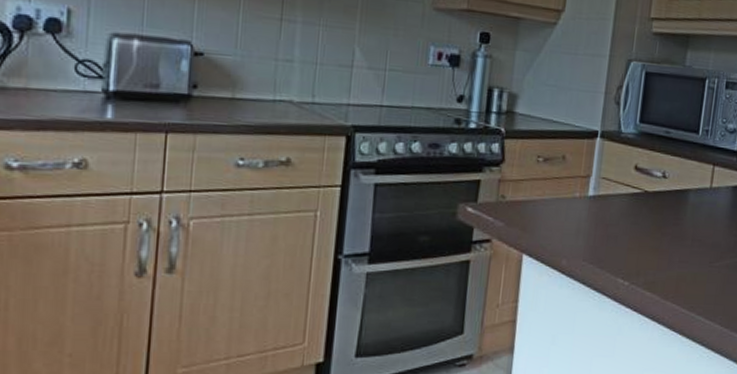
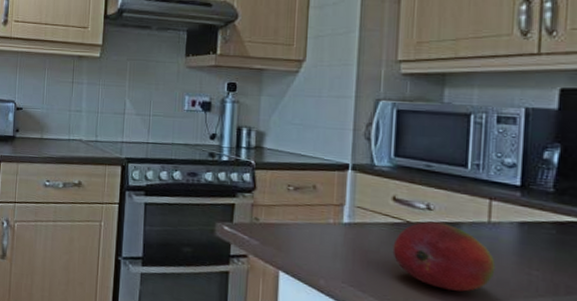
fruit: none [630,190,712,258] -> present [392,221,496,292]

